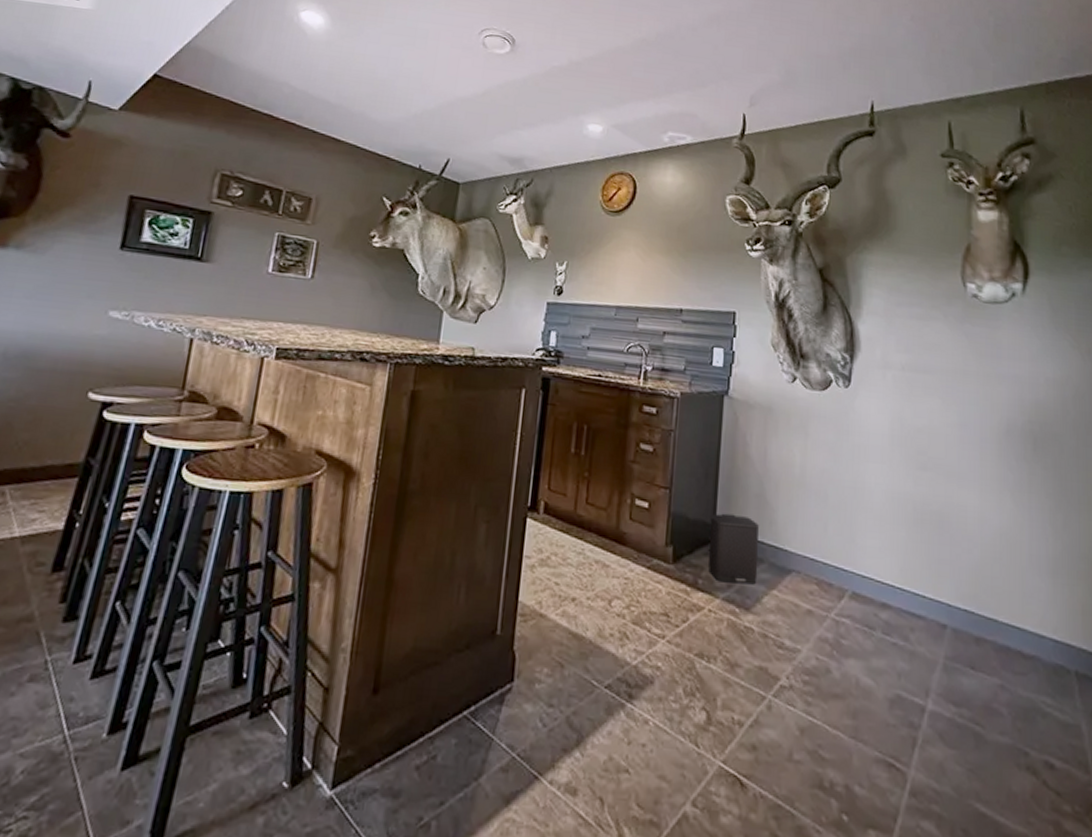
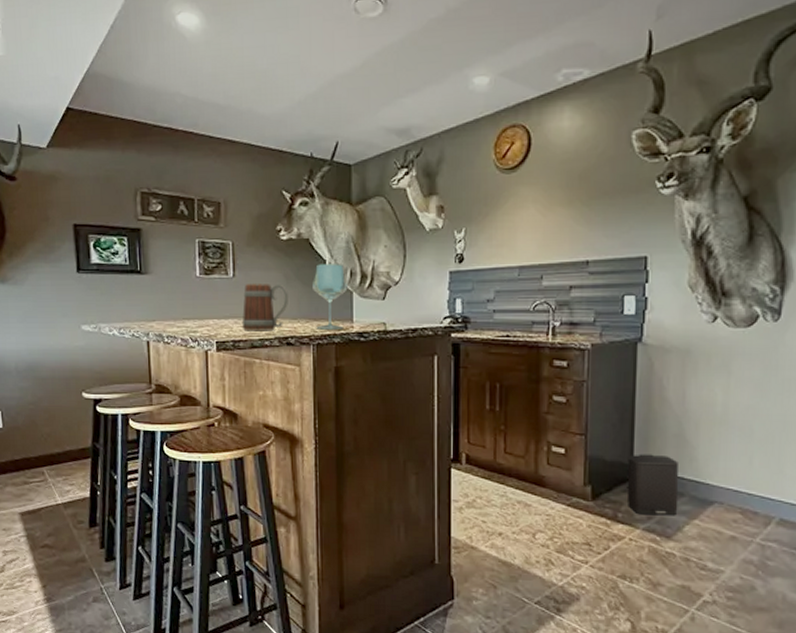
beer mug: none [310,288,372,343] -> present [241,284,288,332]
wine glass: none [397,277,440,350] -> present [311,264,348,330]

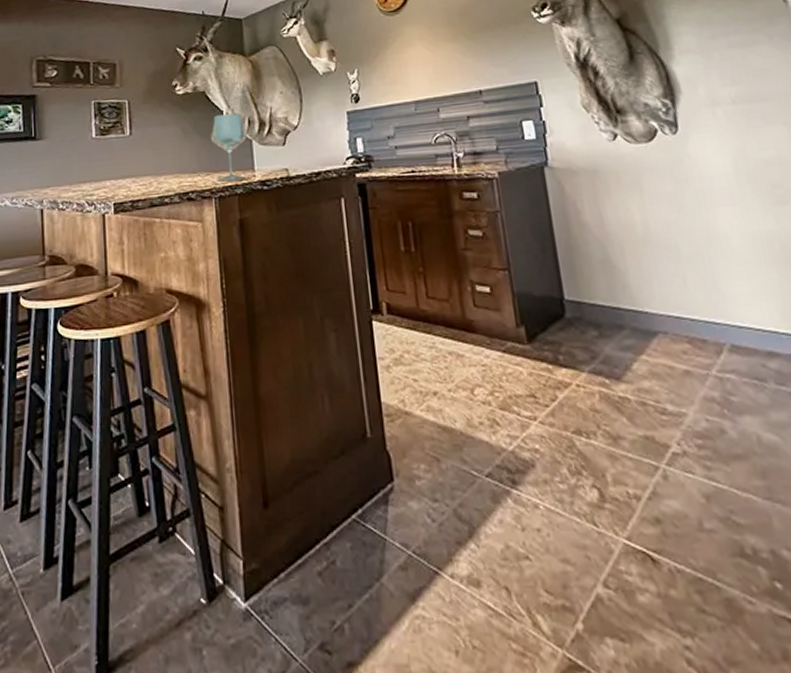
beer mug: present [241,284,288,332] -> none [140,139,187,190]
pedal bin: present [627,454,679,516] -> none [557,284,622,355]

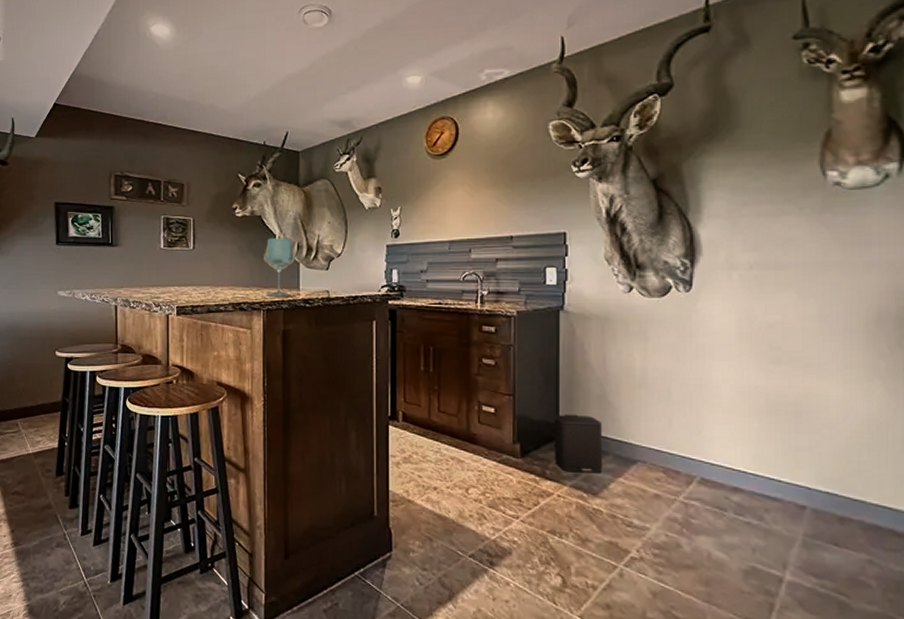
pedal bin: none [557,284,622,355] -> present [554,414,603,474]

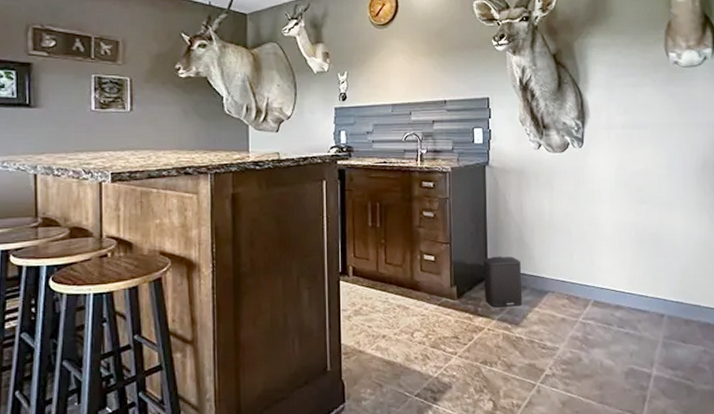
wine glass: present [263,238,295,297] -> none [209,100,244,160]

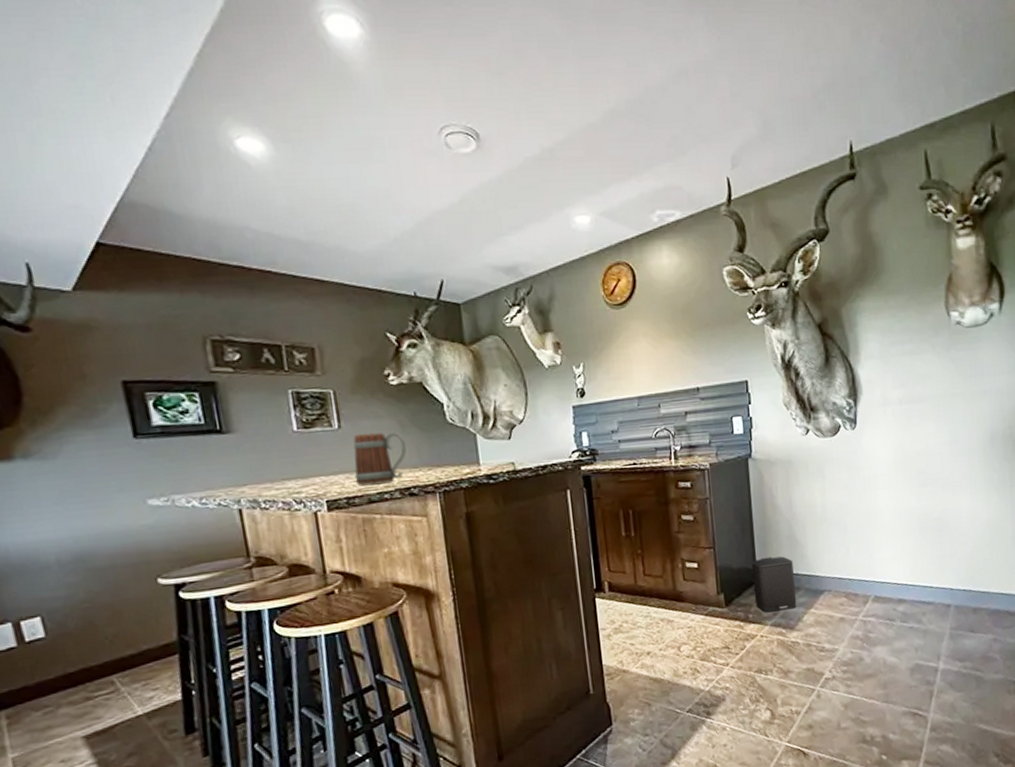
beer mug: none [138,117,186,163] -> present [353,433,407,486]

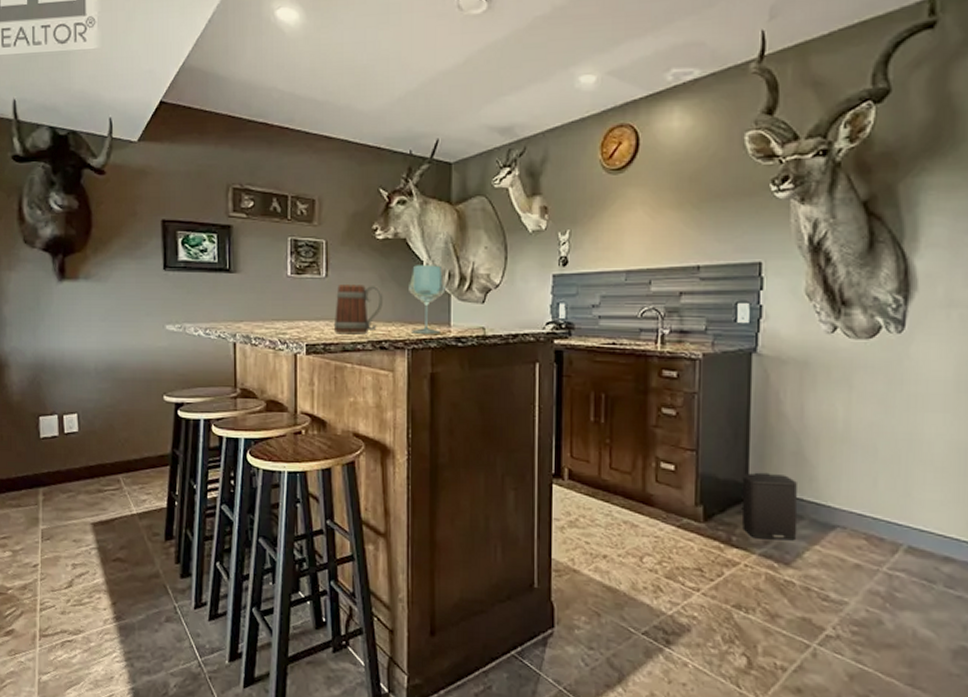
wine glass: none [430,406,471,477] -> present [407,265,446,334]

